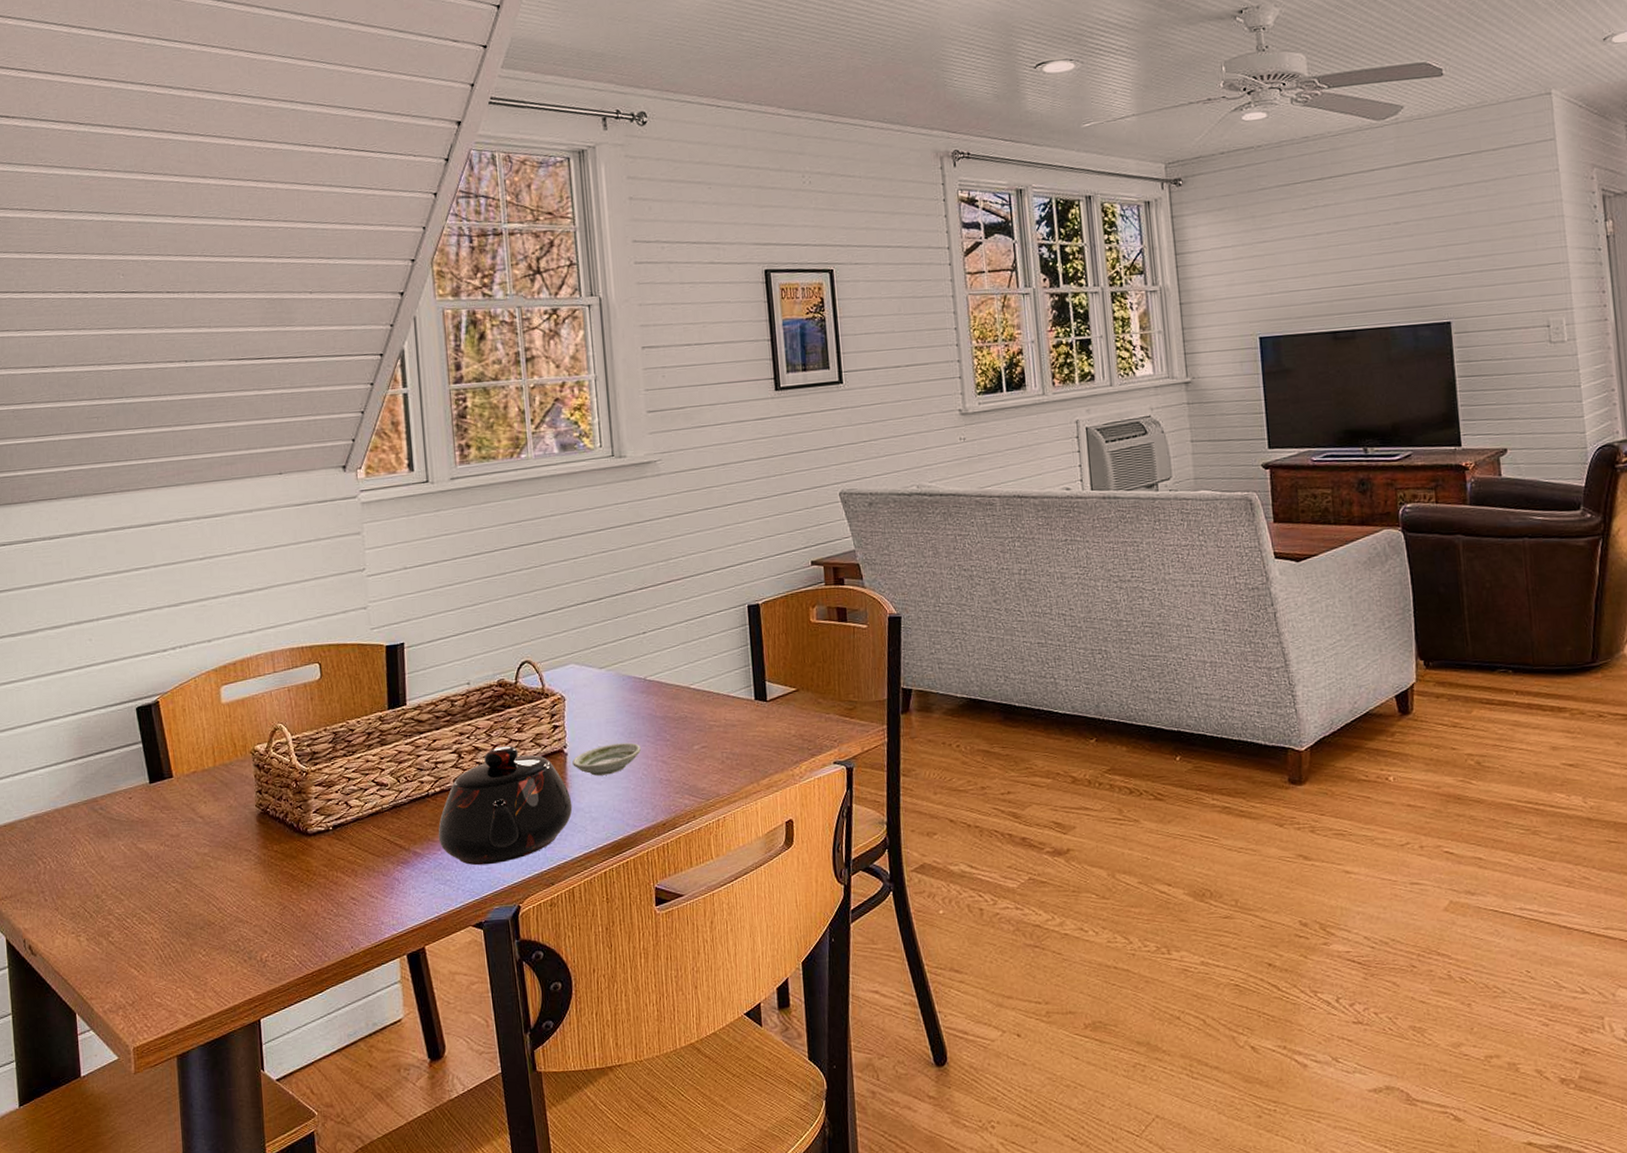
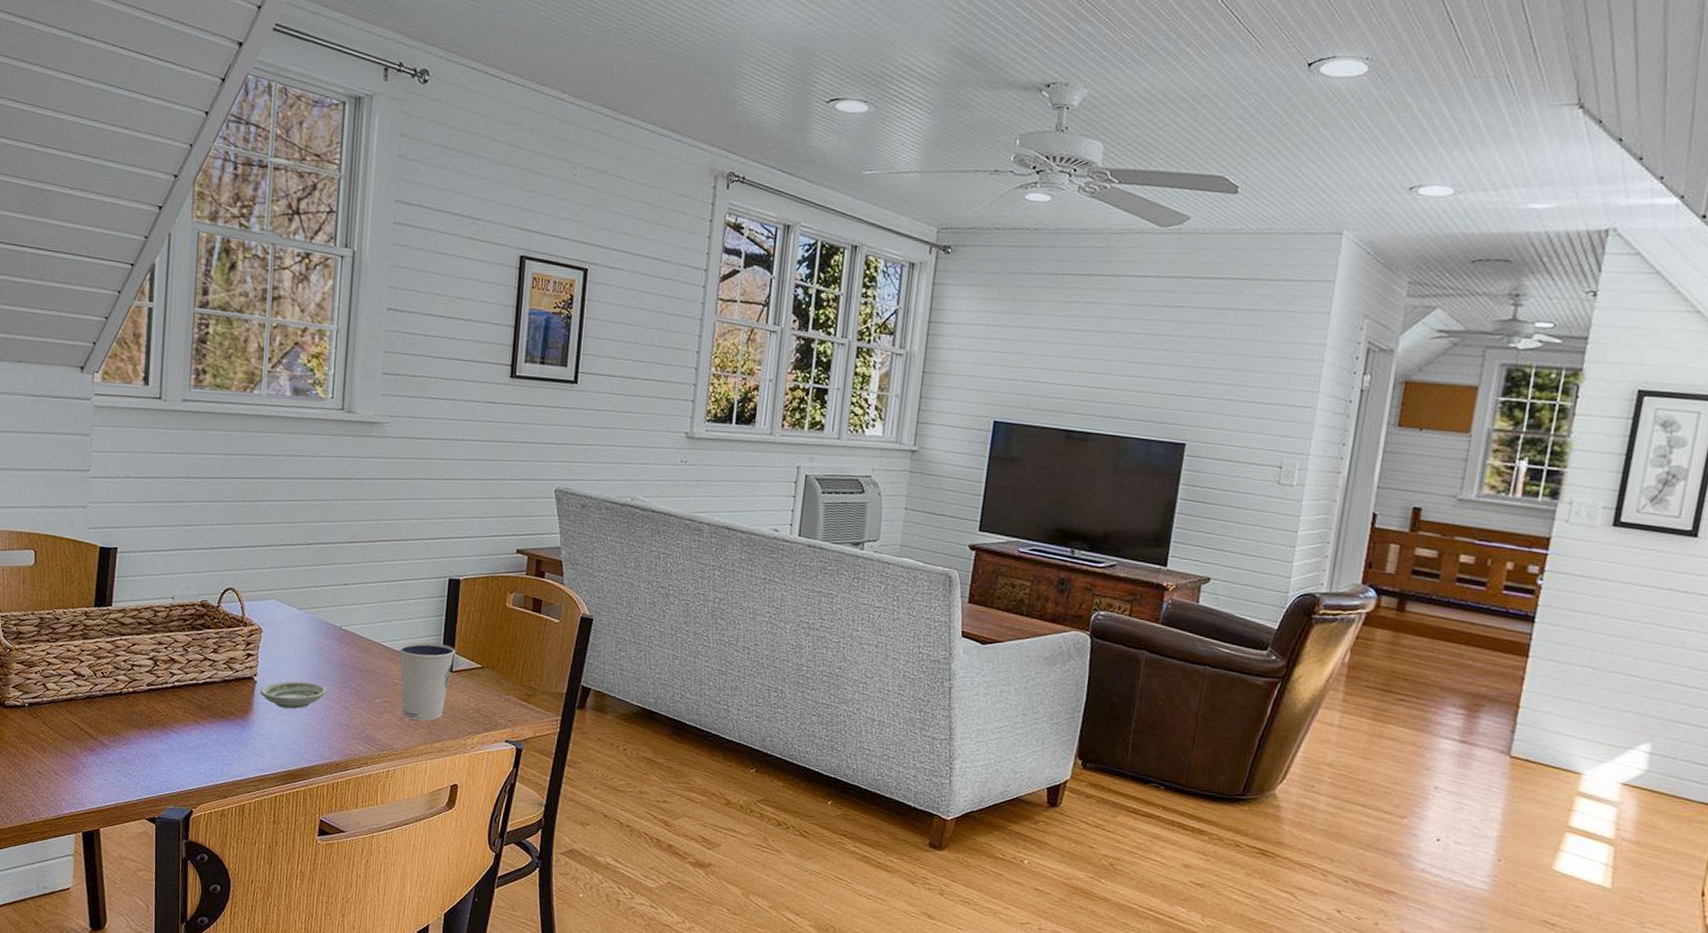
teapot: present [438,746,573,866] -> none [125,662,255,769]
dixie cup: none [708,674,768,760] -> present [398,642,456,721]

